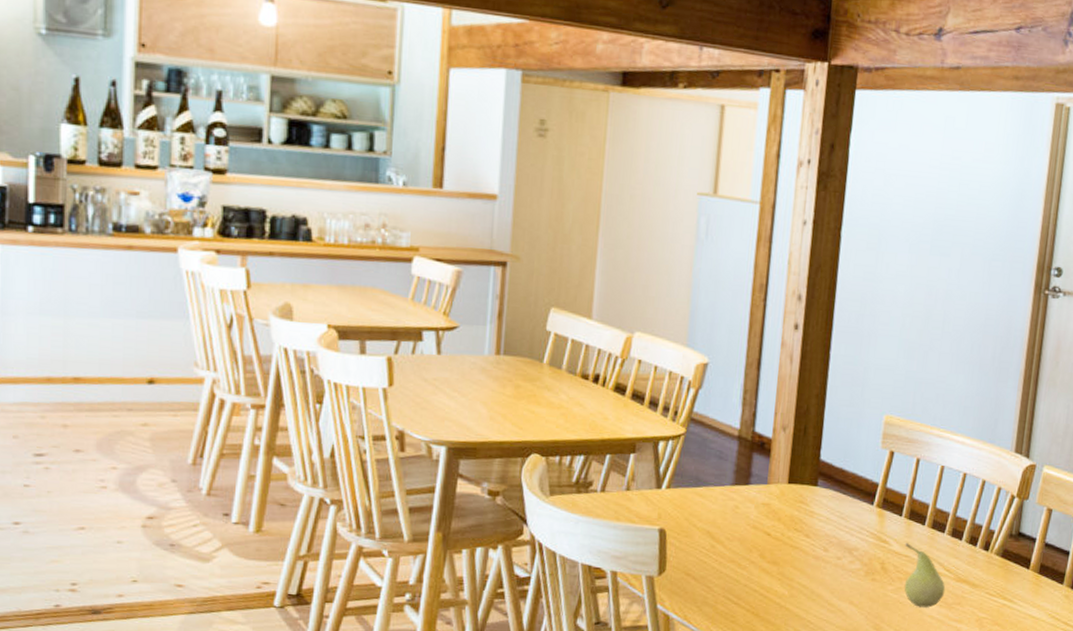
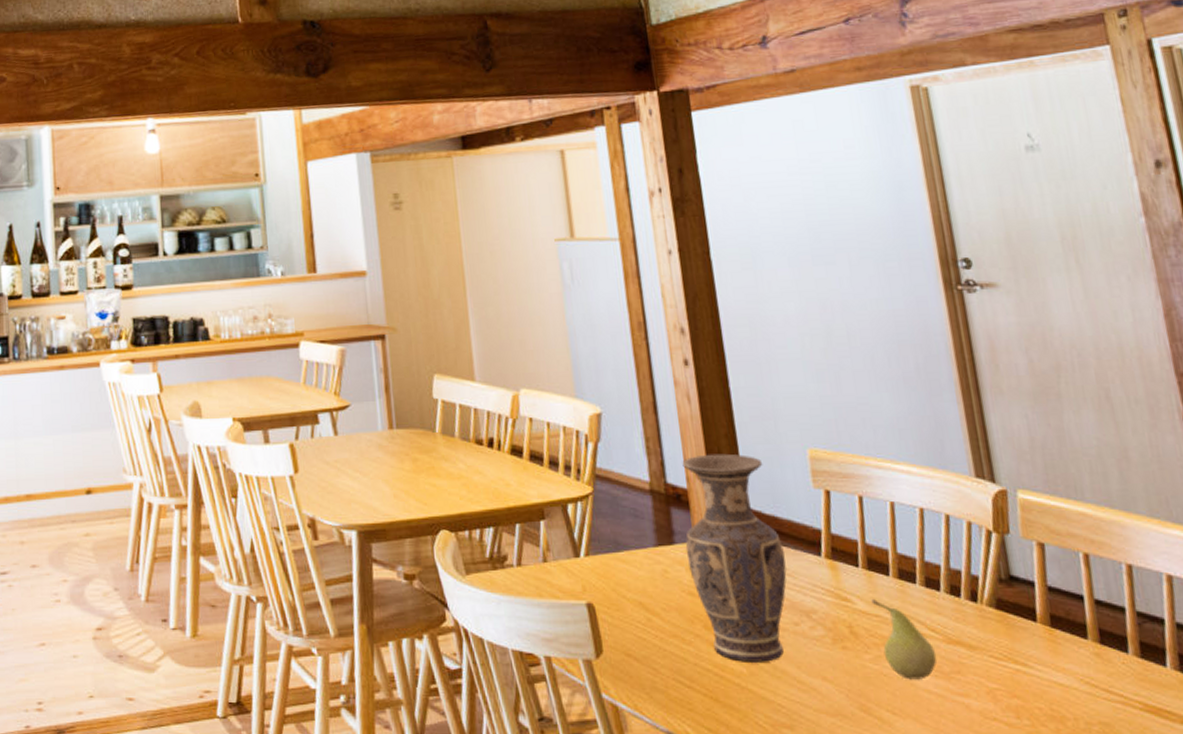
vase: none [758,410,844,587] -> present [682,453,787,662]

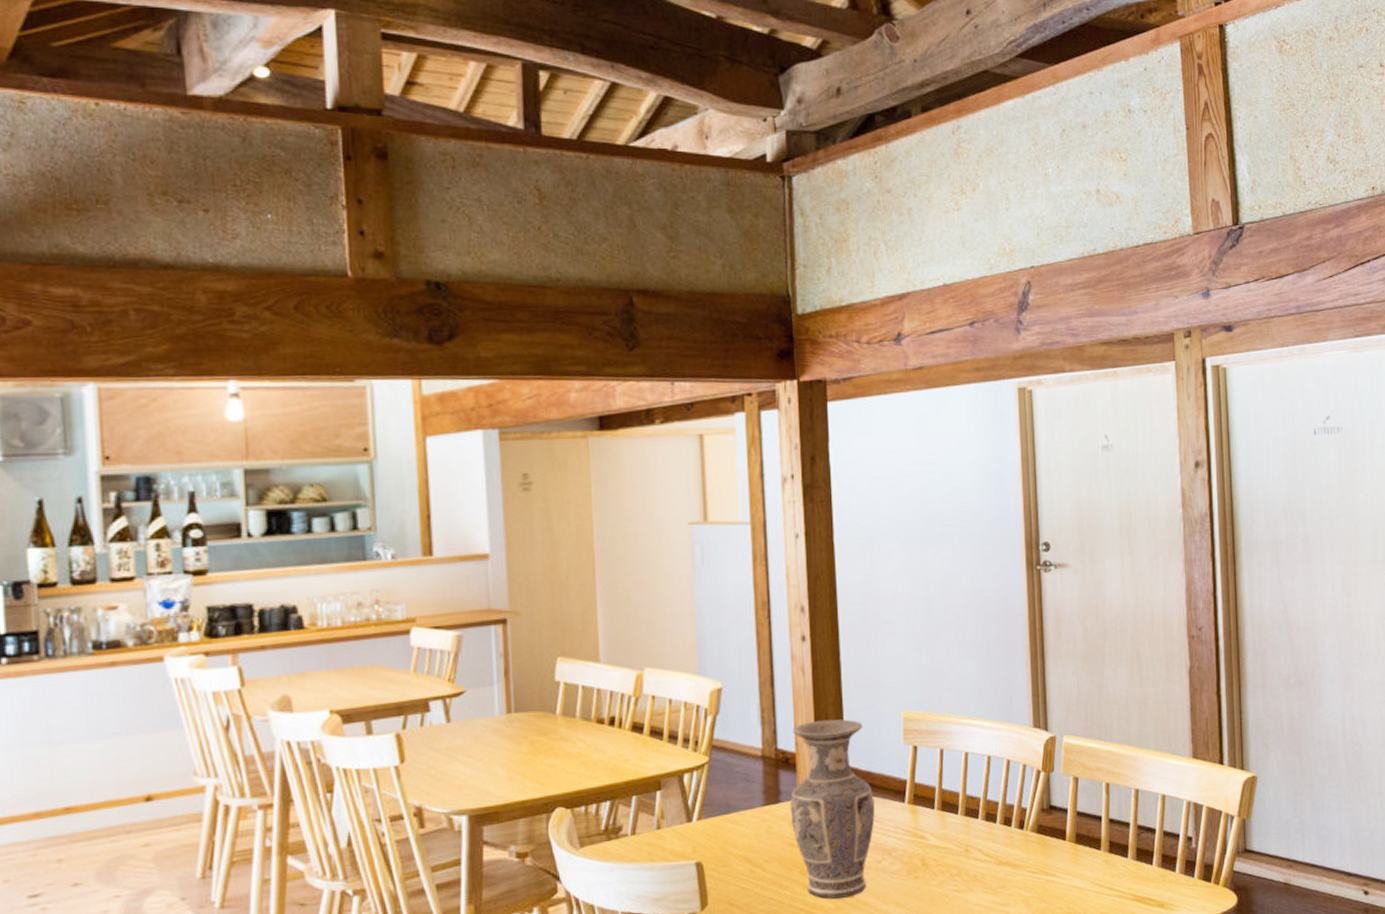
fruit: present [871,599,937,680] -> none [942,835,988,898]

